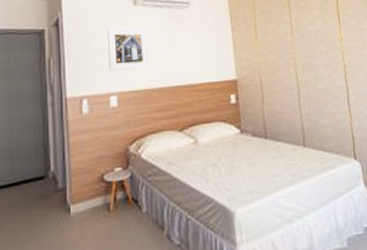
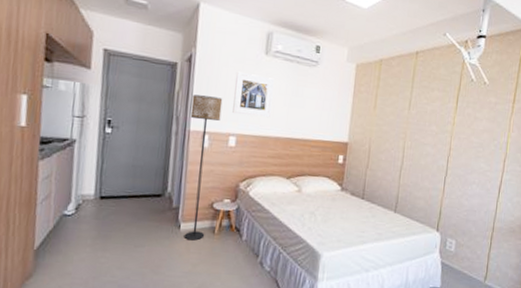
floor lamp: none [65,57,99,225] -> present [184,94,223,241]

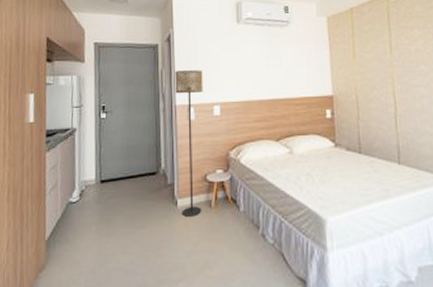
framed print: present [232,71,274,118] -> none [213,43,250,84]

